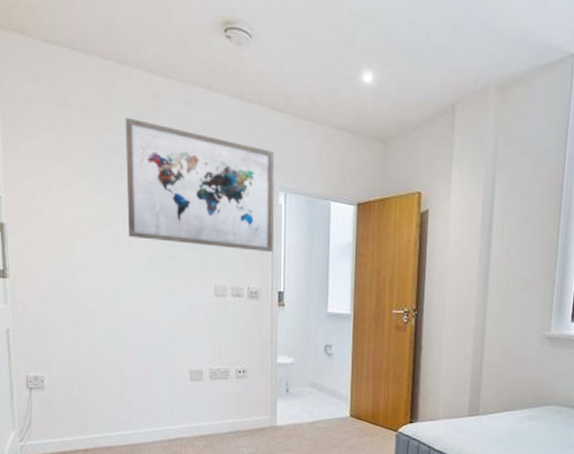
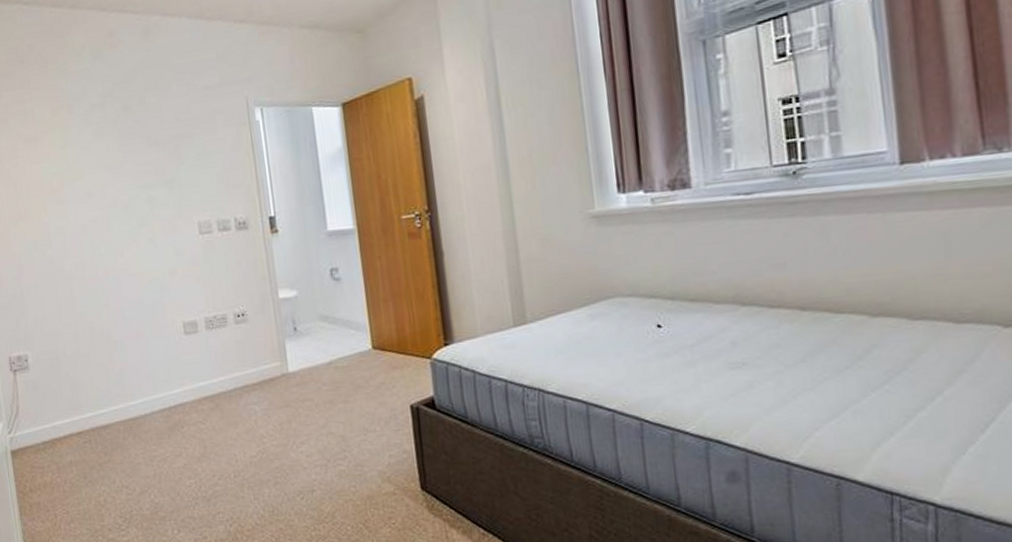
wall art: present [125,117,275,252] -> none [83,60,257,187]

